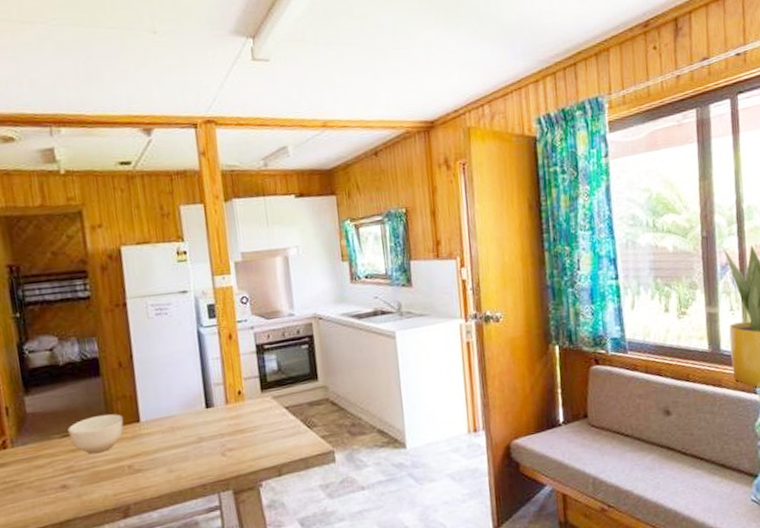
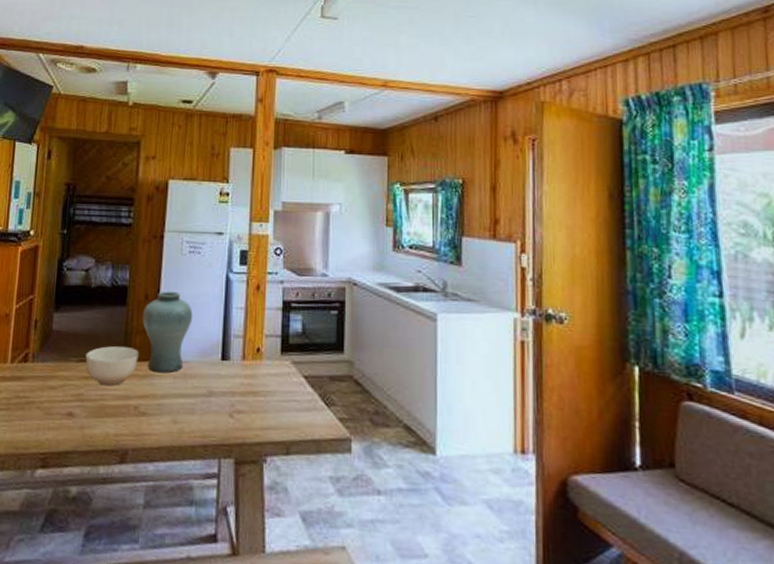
vase: none [118,354,171,432] -> present [142,291,193,373]

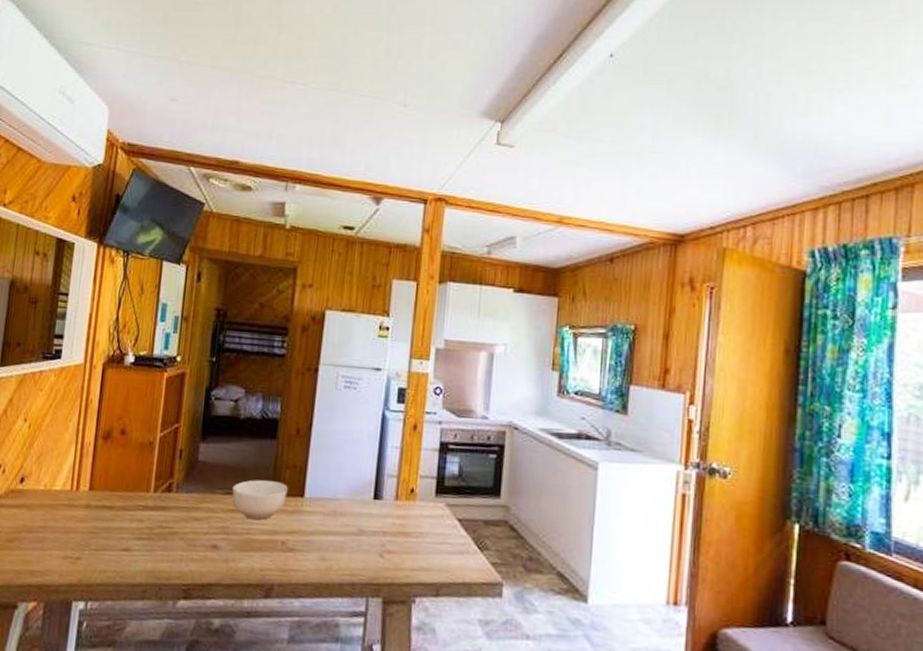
vase: present [142,291,193,373] -> none [292,426,346,510]

